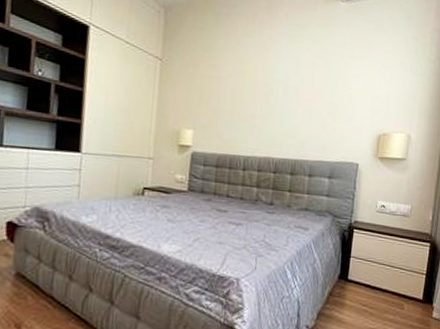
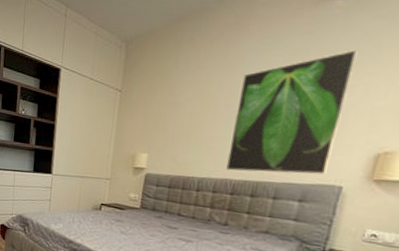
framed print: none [268,45,358,153] -> present [226,50,358,175]

